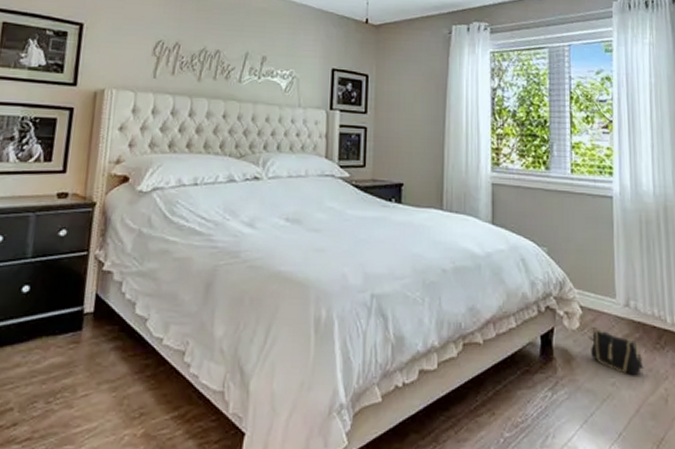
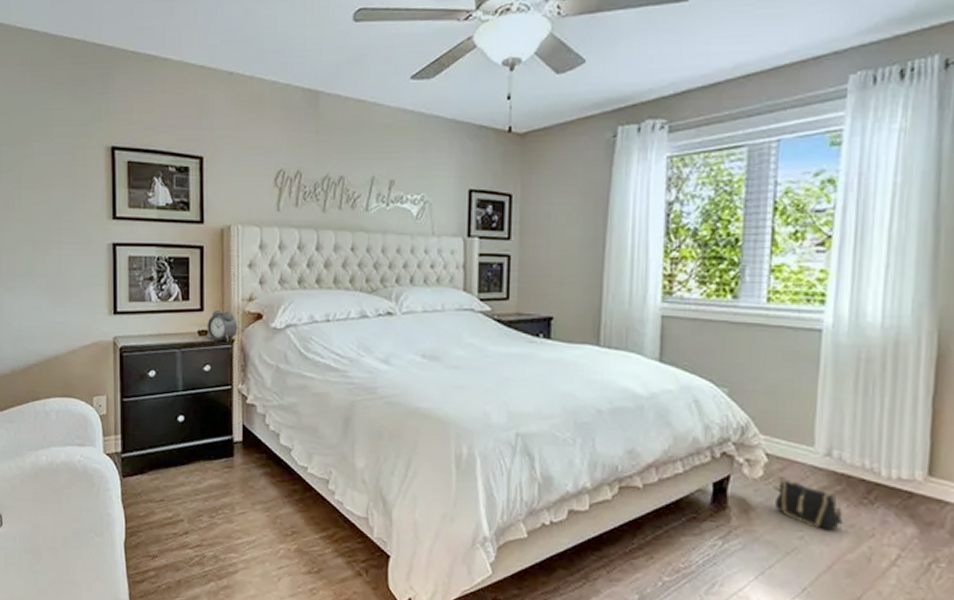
alarm clock: none [67,171,102,206] -> present [207,309,238,343]

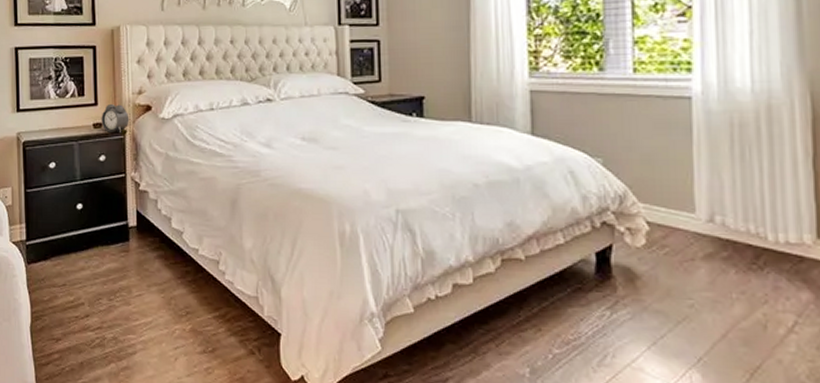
handbag: present [773,477,844,530] -> none [657,245,734,297]

